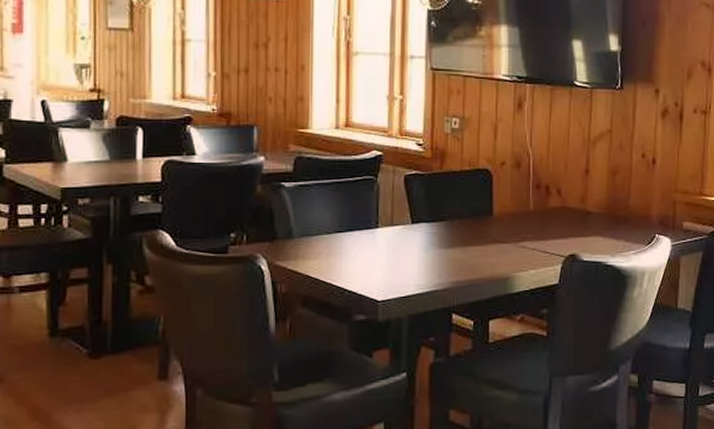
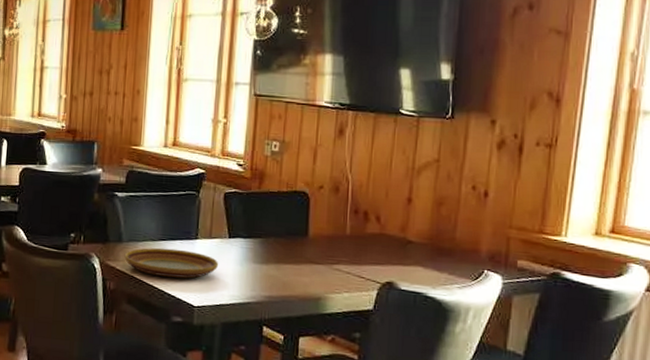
plate: none [296,240,403,273] -> present [124,248,219,278]

